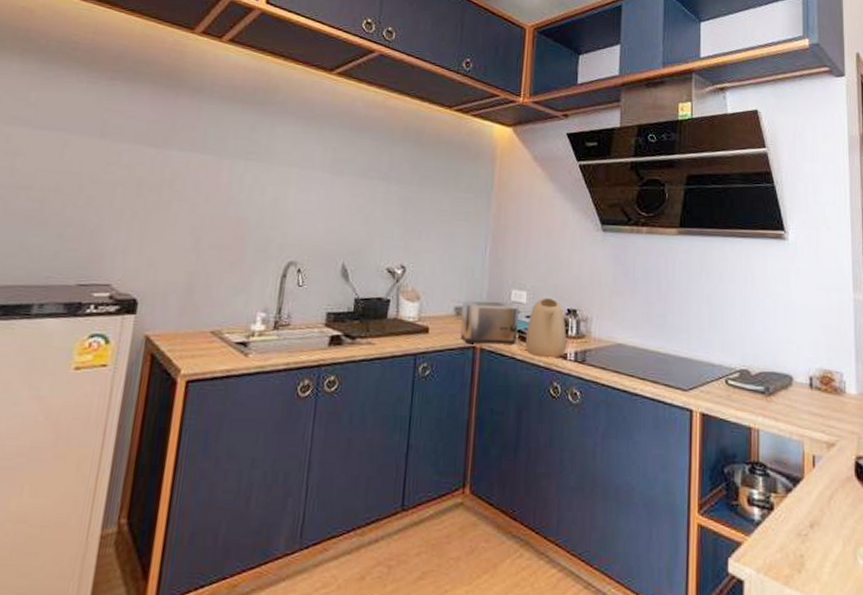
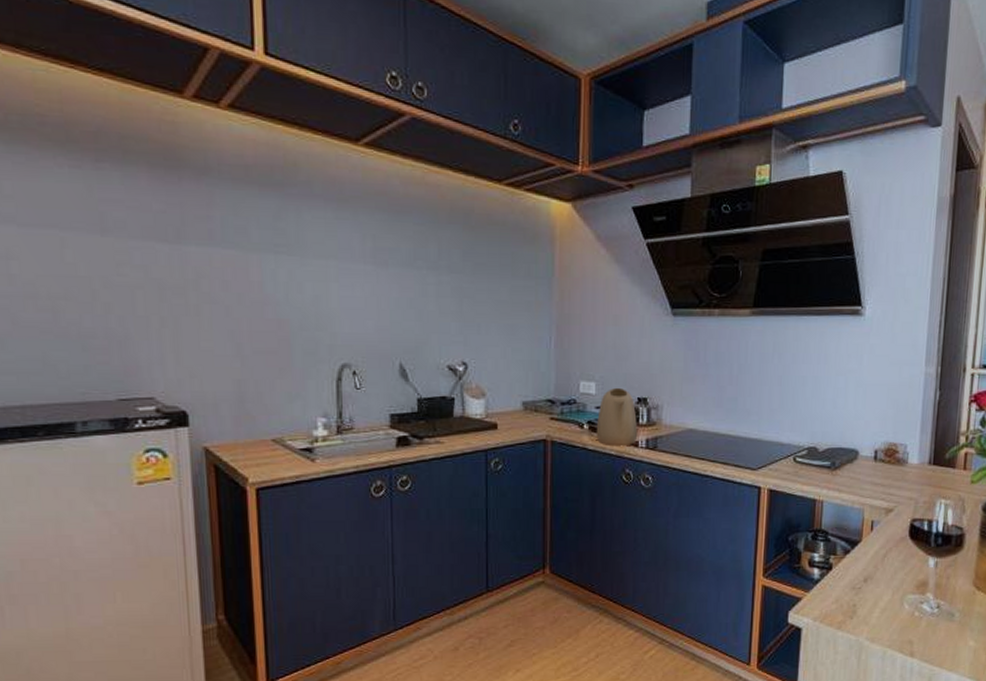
toaster: present [460,300,521,346] -> none [530,393,591,438]

